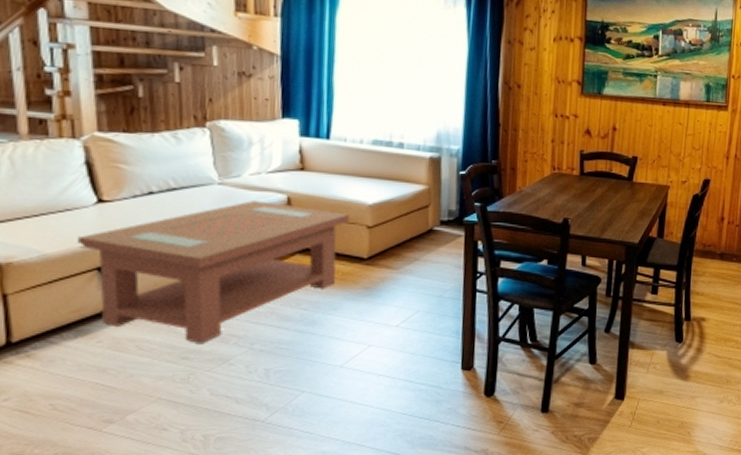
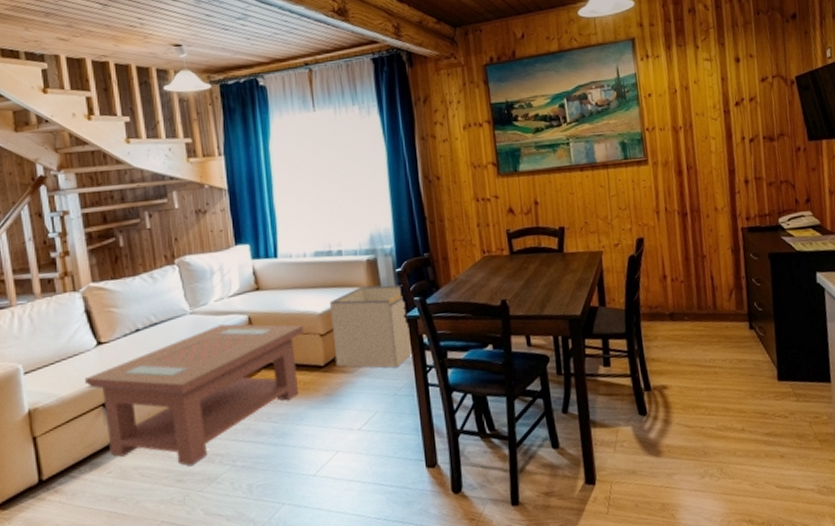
storage bin: none [381,183,465,269] -> present [330,285,413,368]

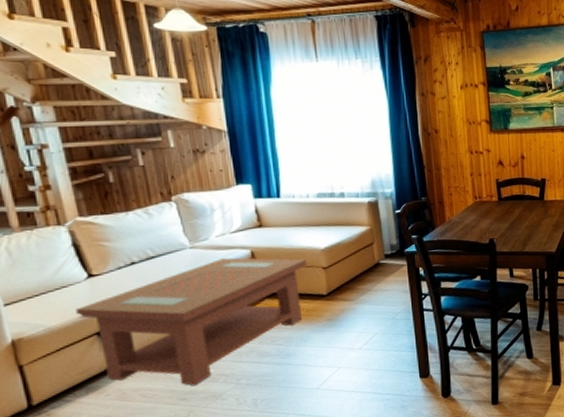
storage bin: present [330,285,413,368] -> none [333,224,410,296]

